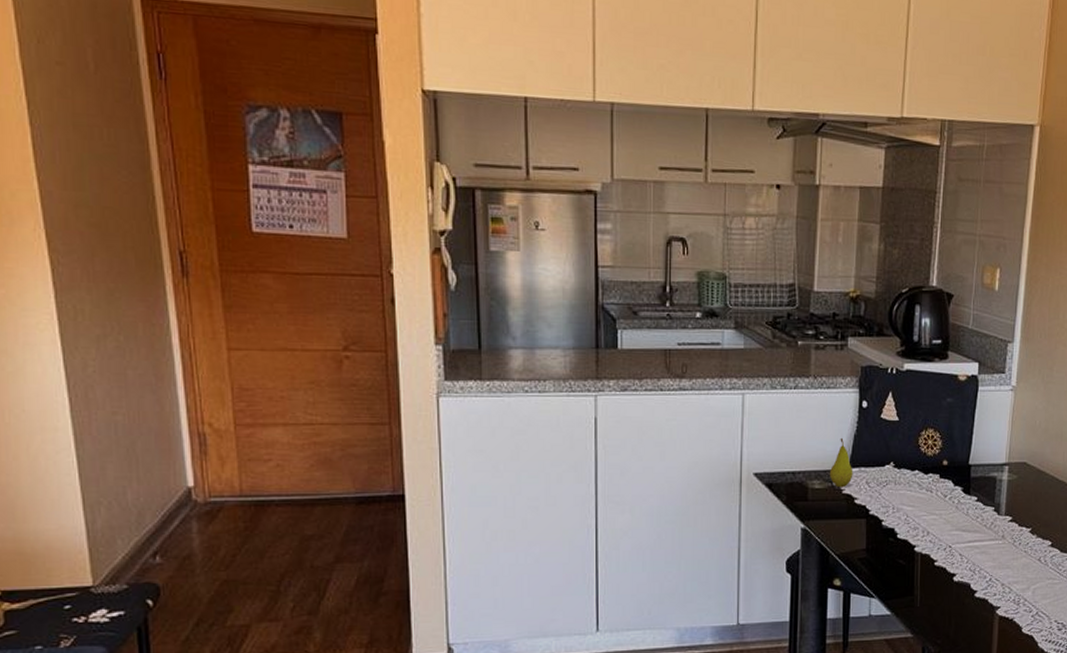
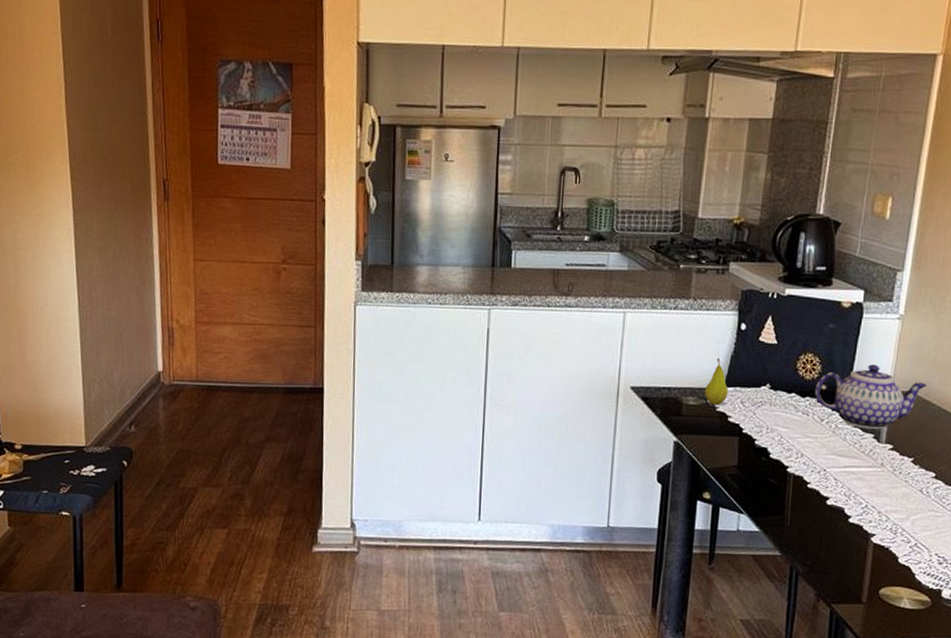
teapot: none [937,437,1040,503] -> present [815,364,927,430]

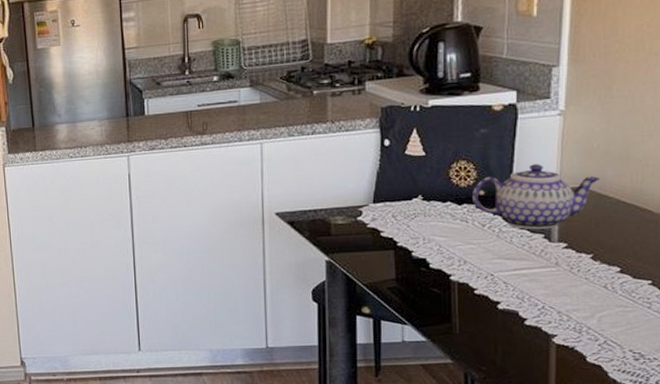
fruit: present [704,357,729,406] -> none [352,175,378,223]

